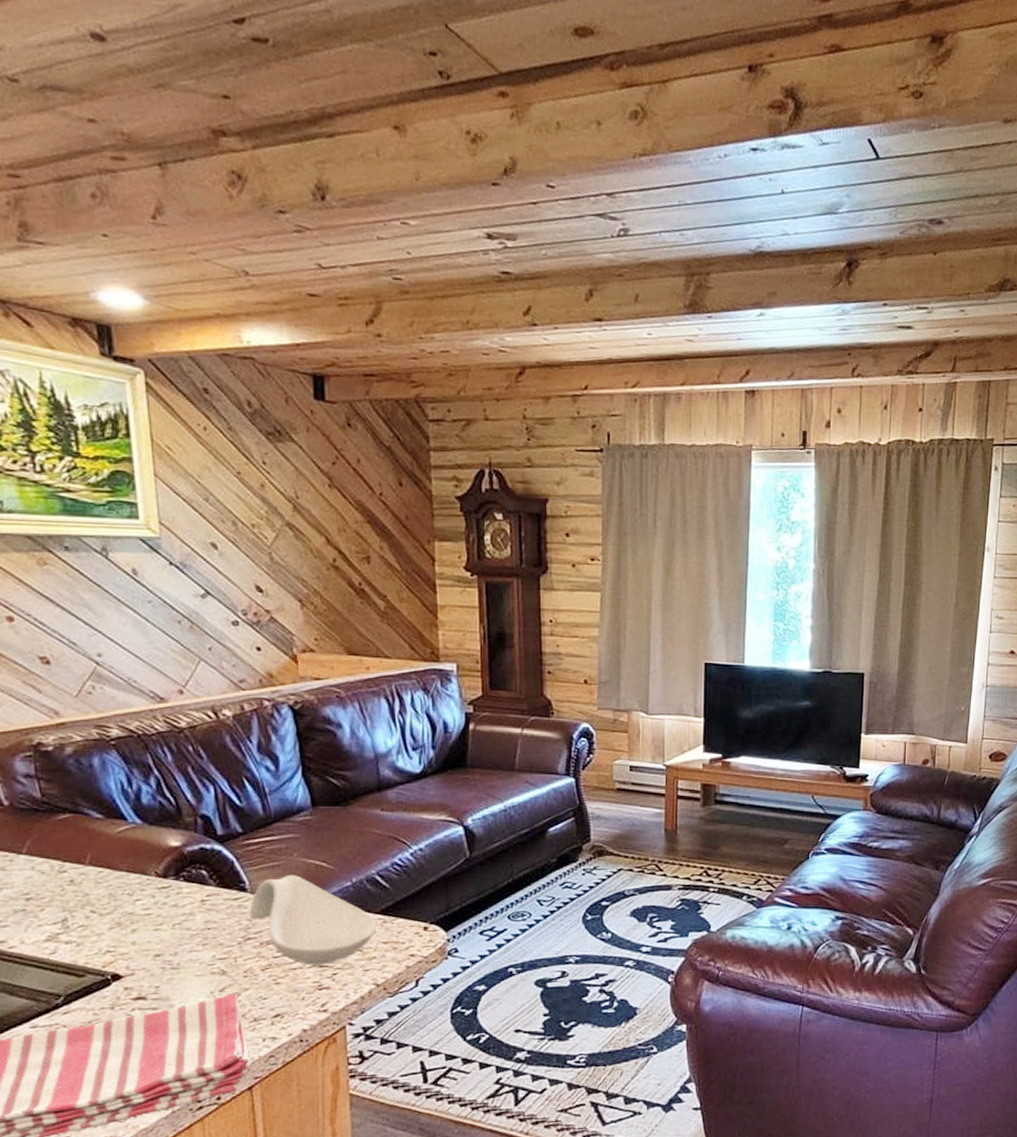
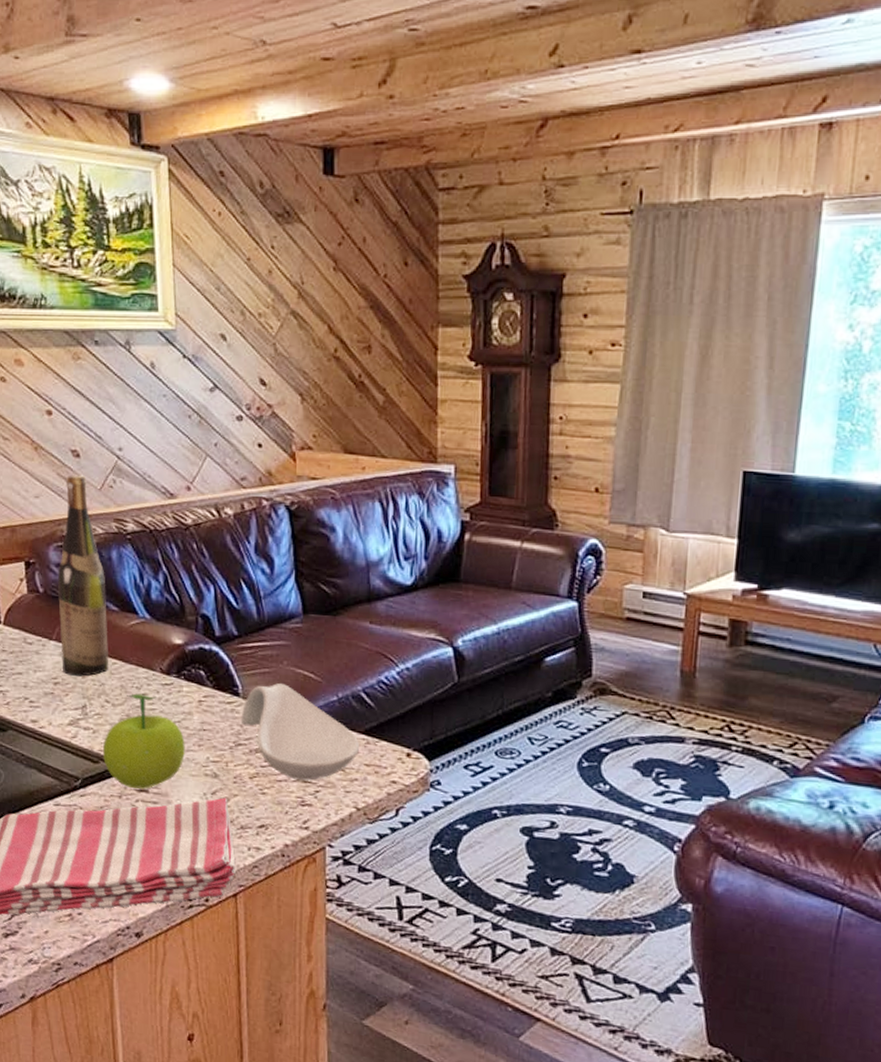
wine bottle: none [26,682,94,889] -> present [57,475,109,677]
fruit: none [89,900,187,997] -> present [102,693,185,789]

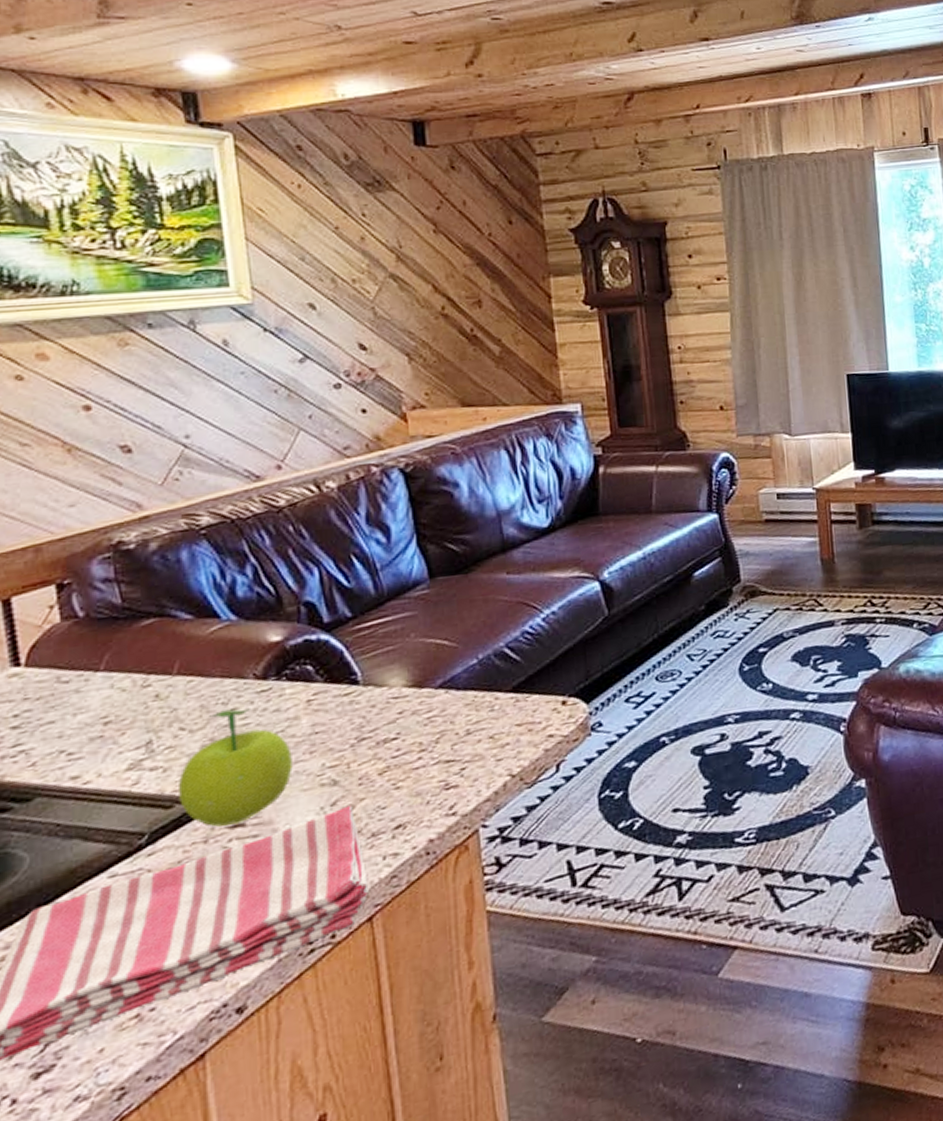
wine bottle: present [57,475,109,677] -> none [104,472,183,709]
spoon rest: present [241,683,359,781] -> none [362,658,508,762]

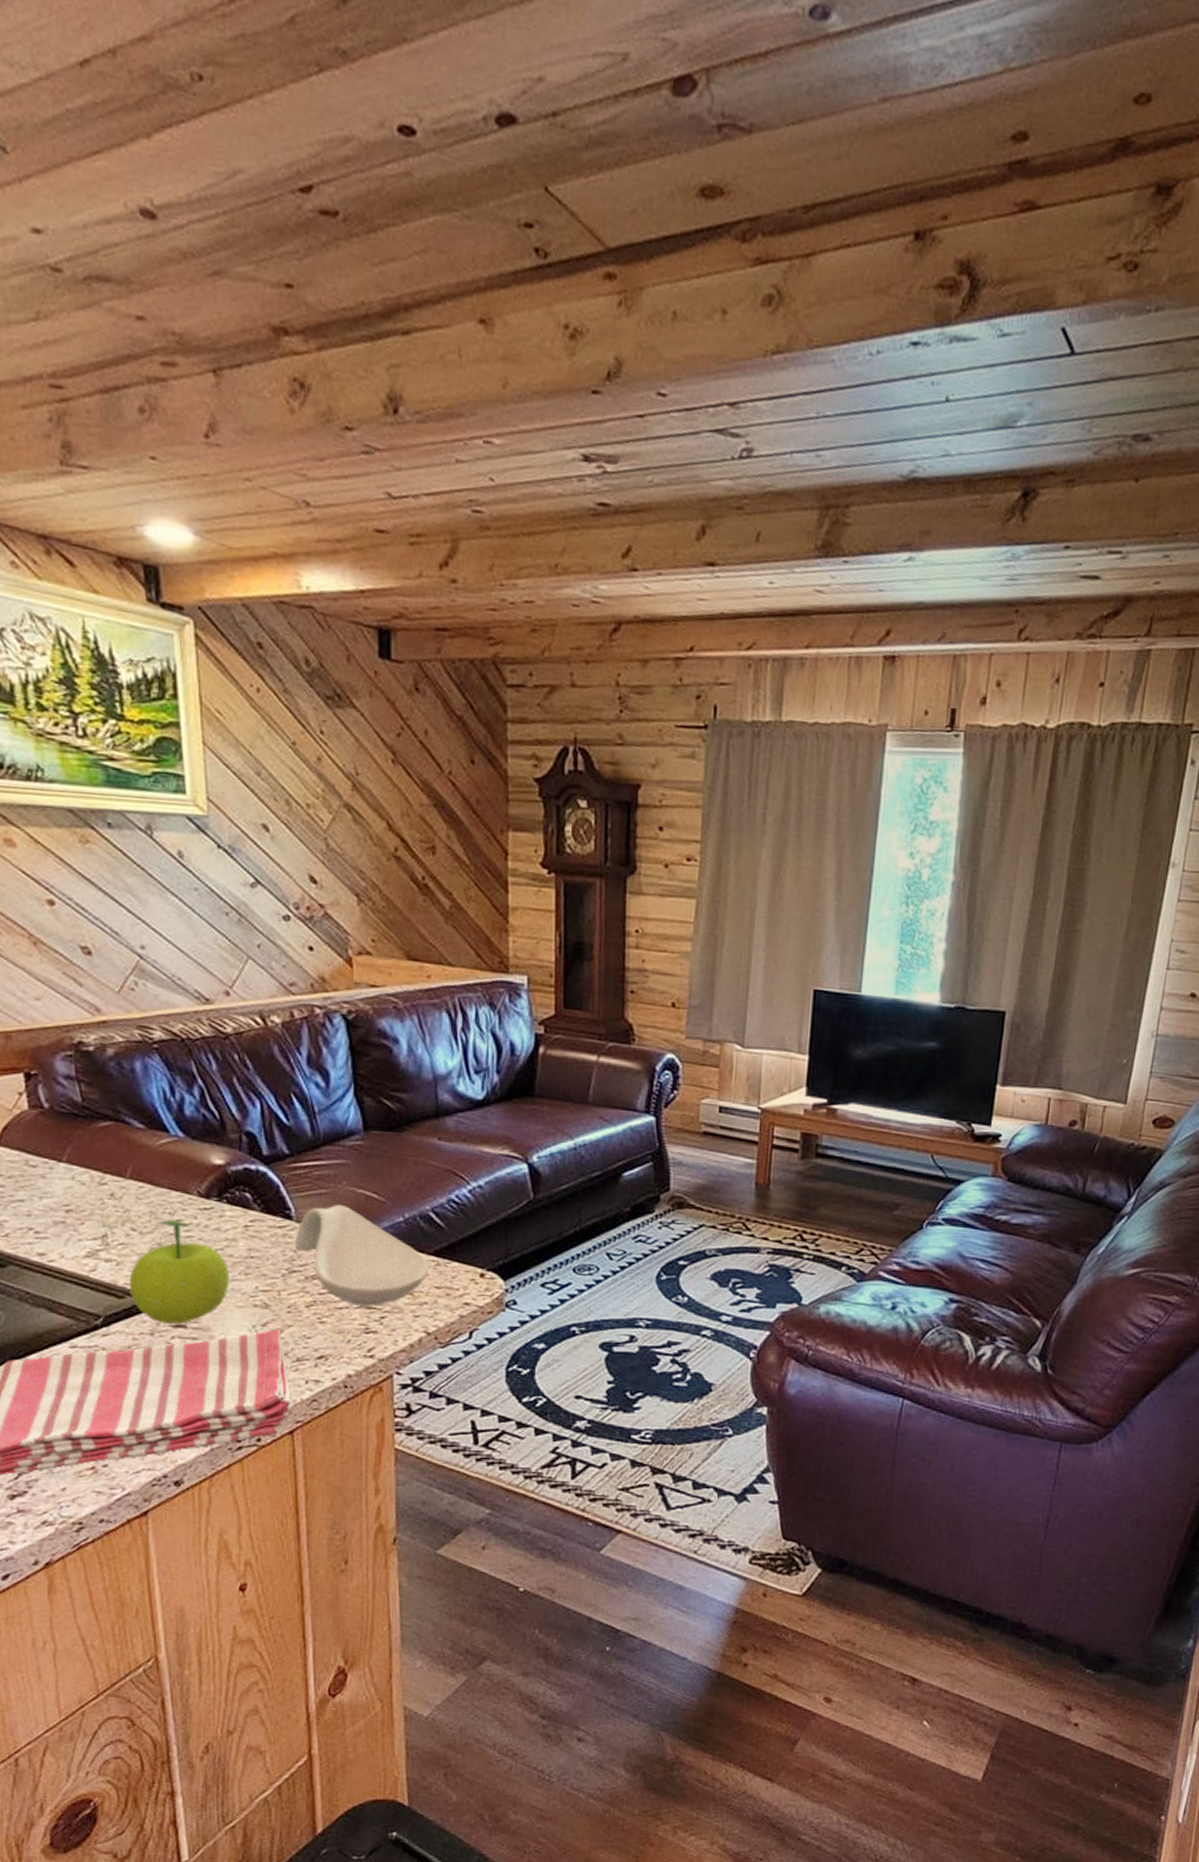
spoon rest: none [362,658,508,762] -> present [294,1205,428,1306]

